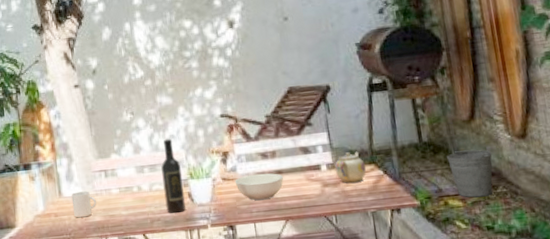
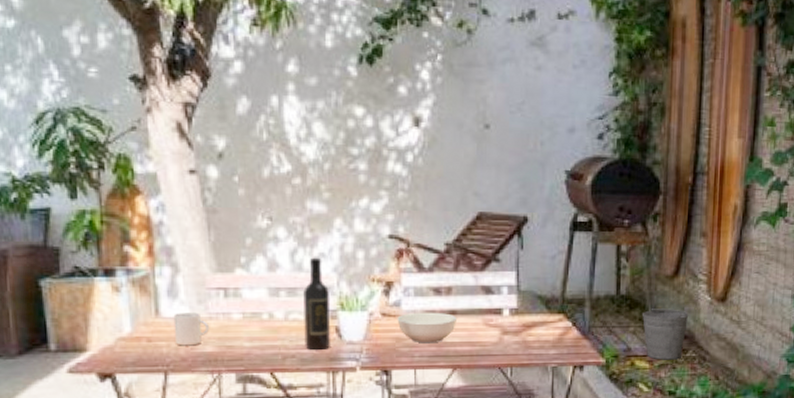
teapot: present [334,151,366,184] -> none [518,297,553,334]

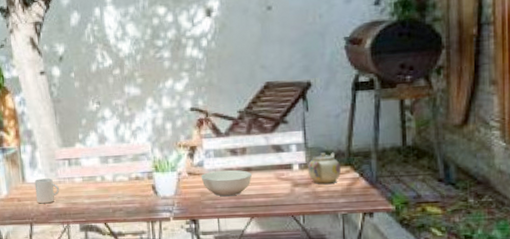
wine bottle: present [302,257,331,350] -> none [126,130,150,204]
teapot: none [518,297,553,334] -> present [307,152,341,185]
bucket: present [643,307,689,360] -> none [431,156,482,206]

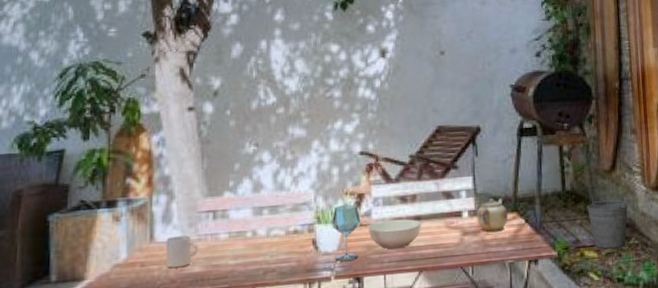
wine glass: none [167,156,195,205] -> present [331,204,361,262]
bucket: none [431,156,482,206] -> present [587,200,628,249]

